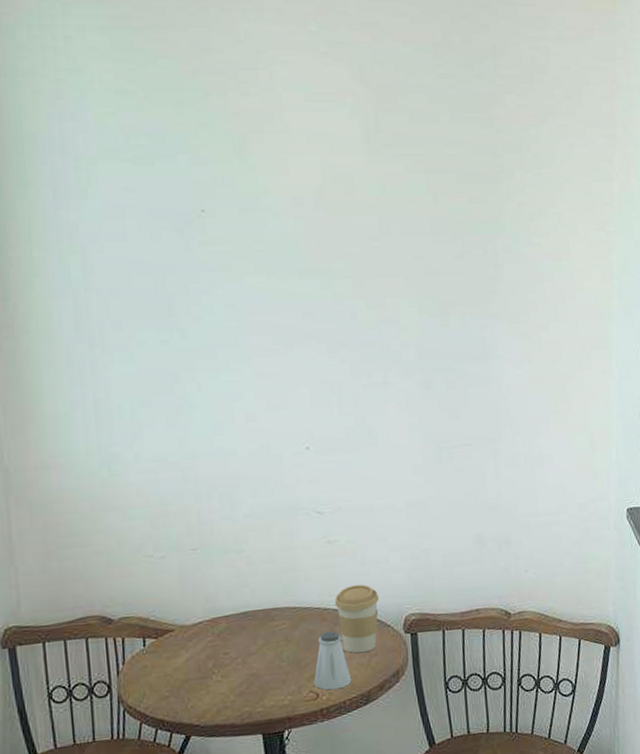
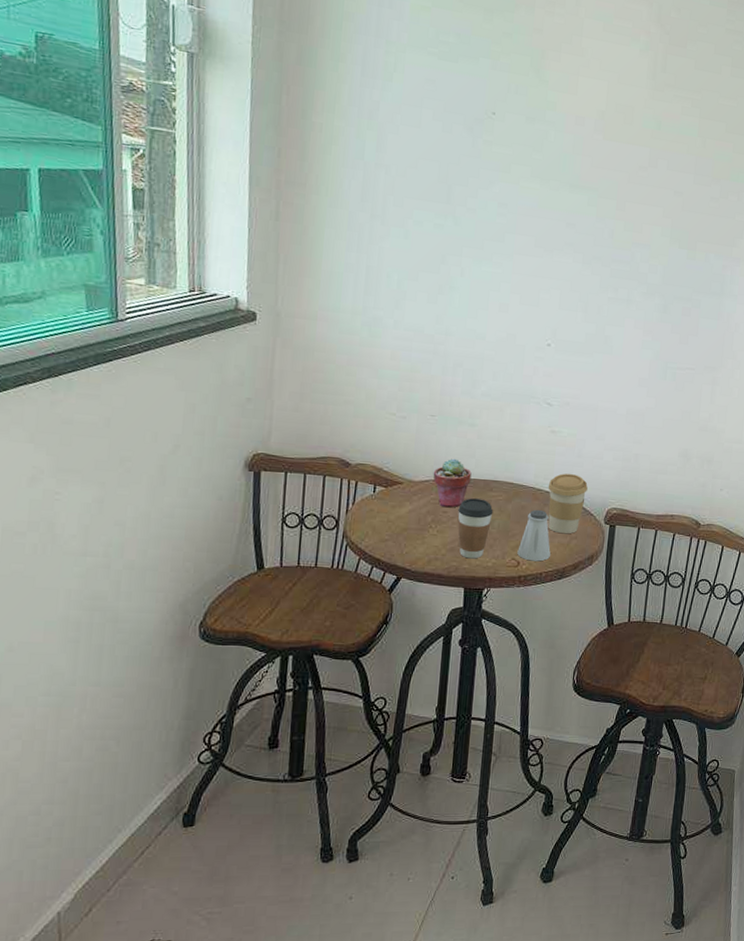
potted succulent: none [205,592,249,649] -> present [433,458,472,508]
coffee cup: none [240,631,280,701] -> present [458,498,494,559]

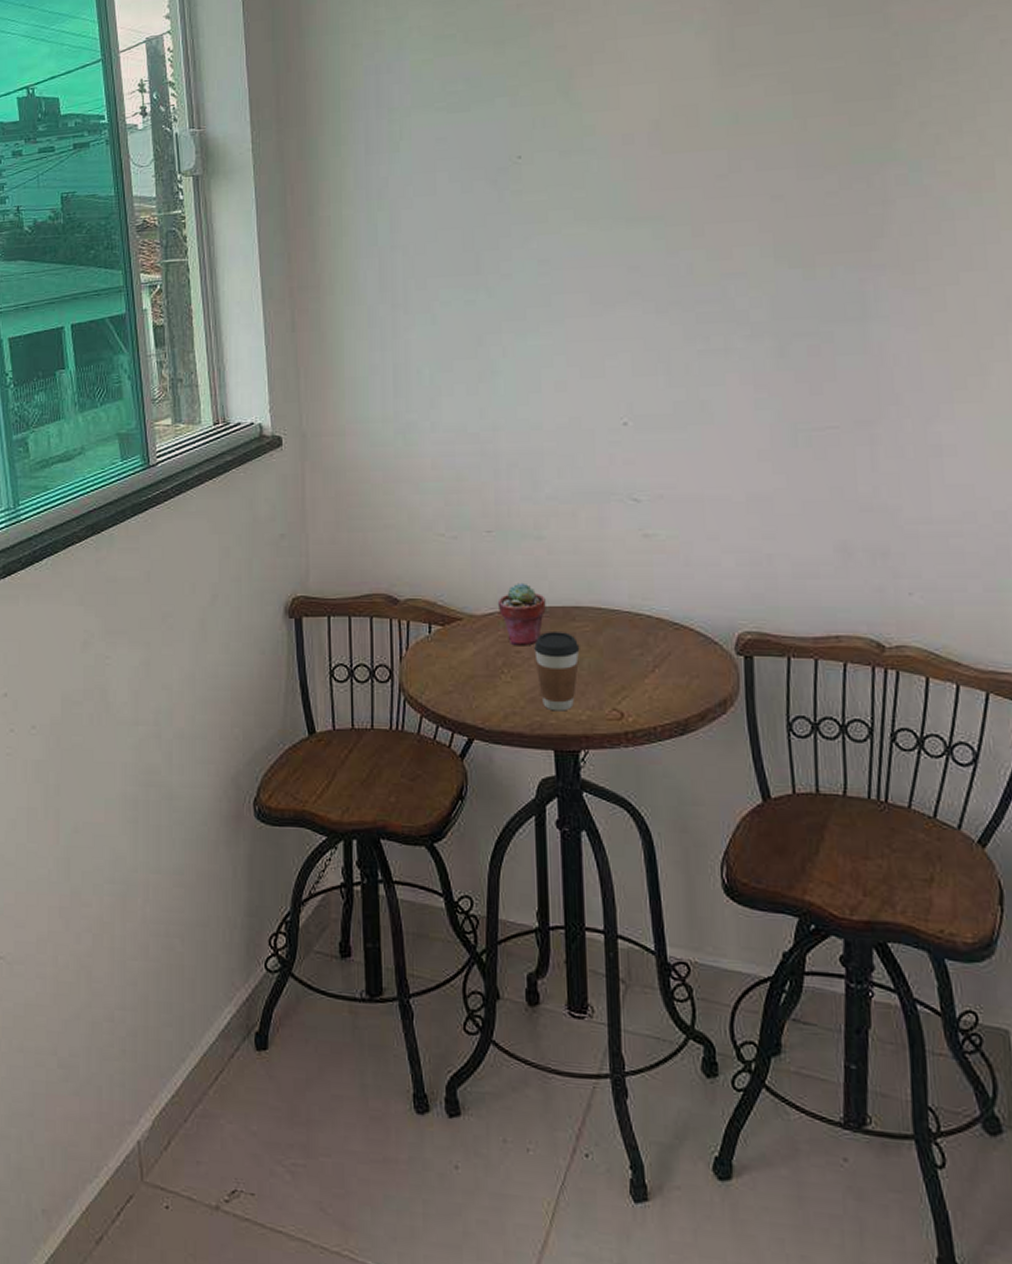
saltshaker: present [517,509,551,562] -> none [618,641,665,712]
coffee cup: present [548,473,588,534] -> none [648,590,705,672]

